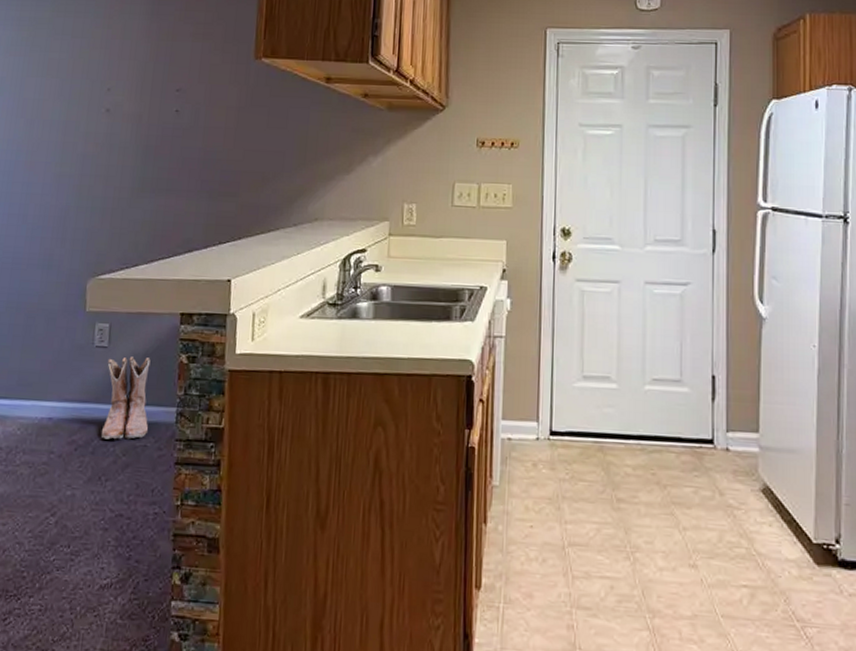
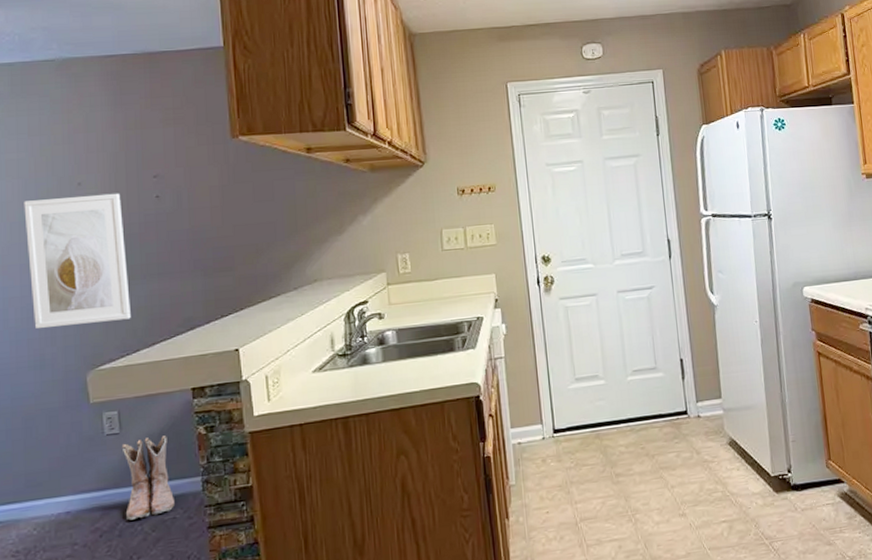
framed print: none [49,100,144,232] -> present [24,193,131,330]

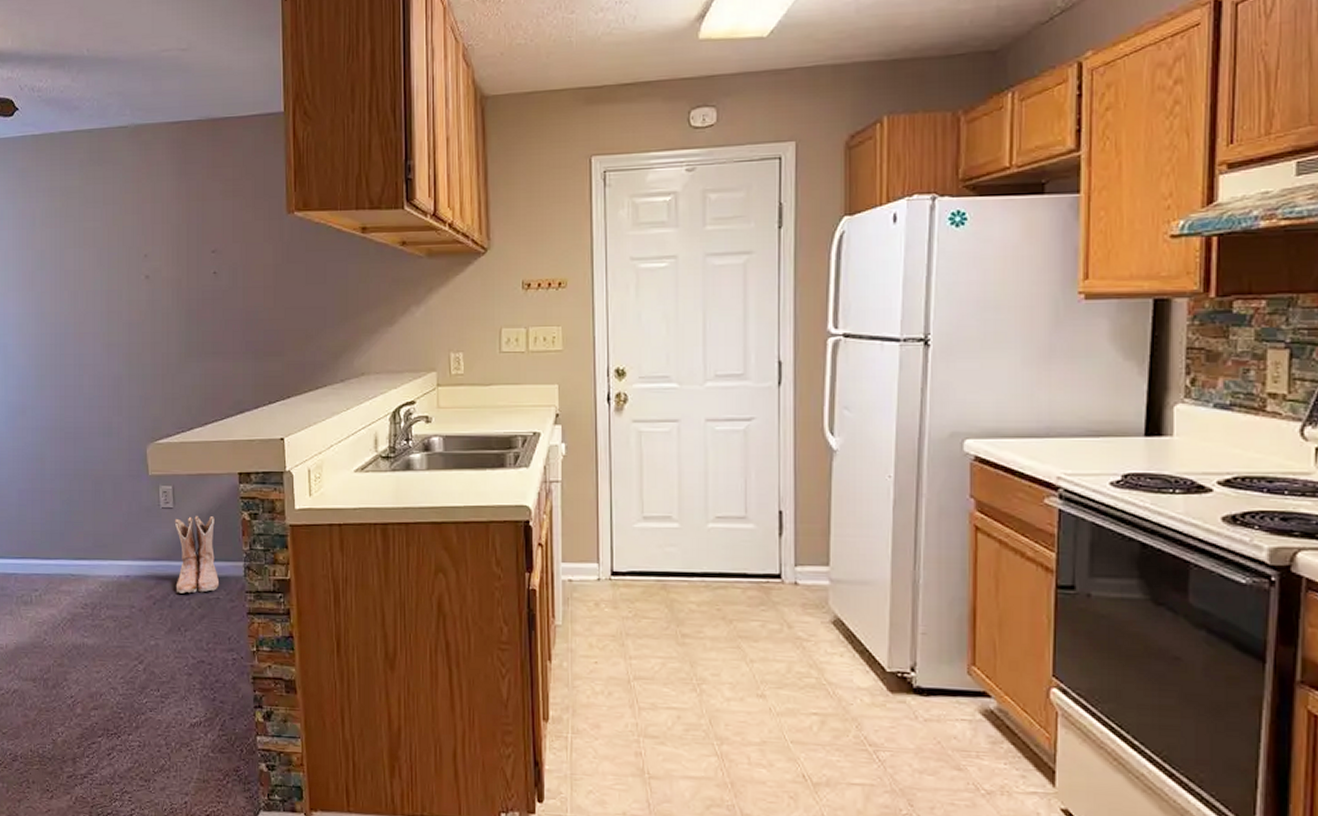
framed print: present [24,193,131,330] -> none [98,267,187,398]

